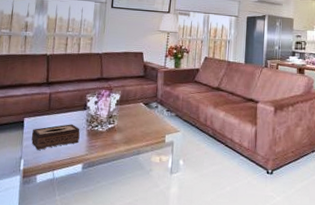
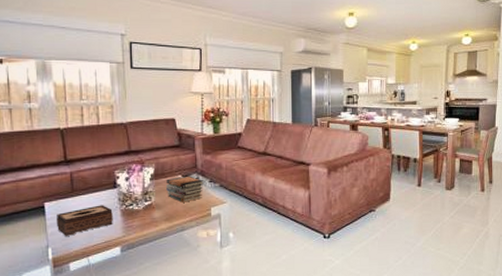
book stack: none [128,103,162,128] -> present [165,176,204,203]

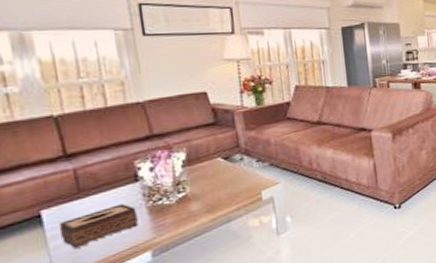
book stack: present [165,176,204,203] -> none [202,157,251,189]

